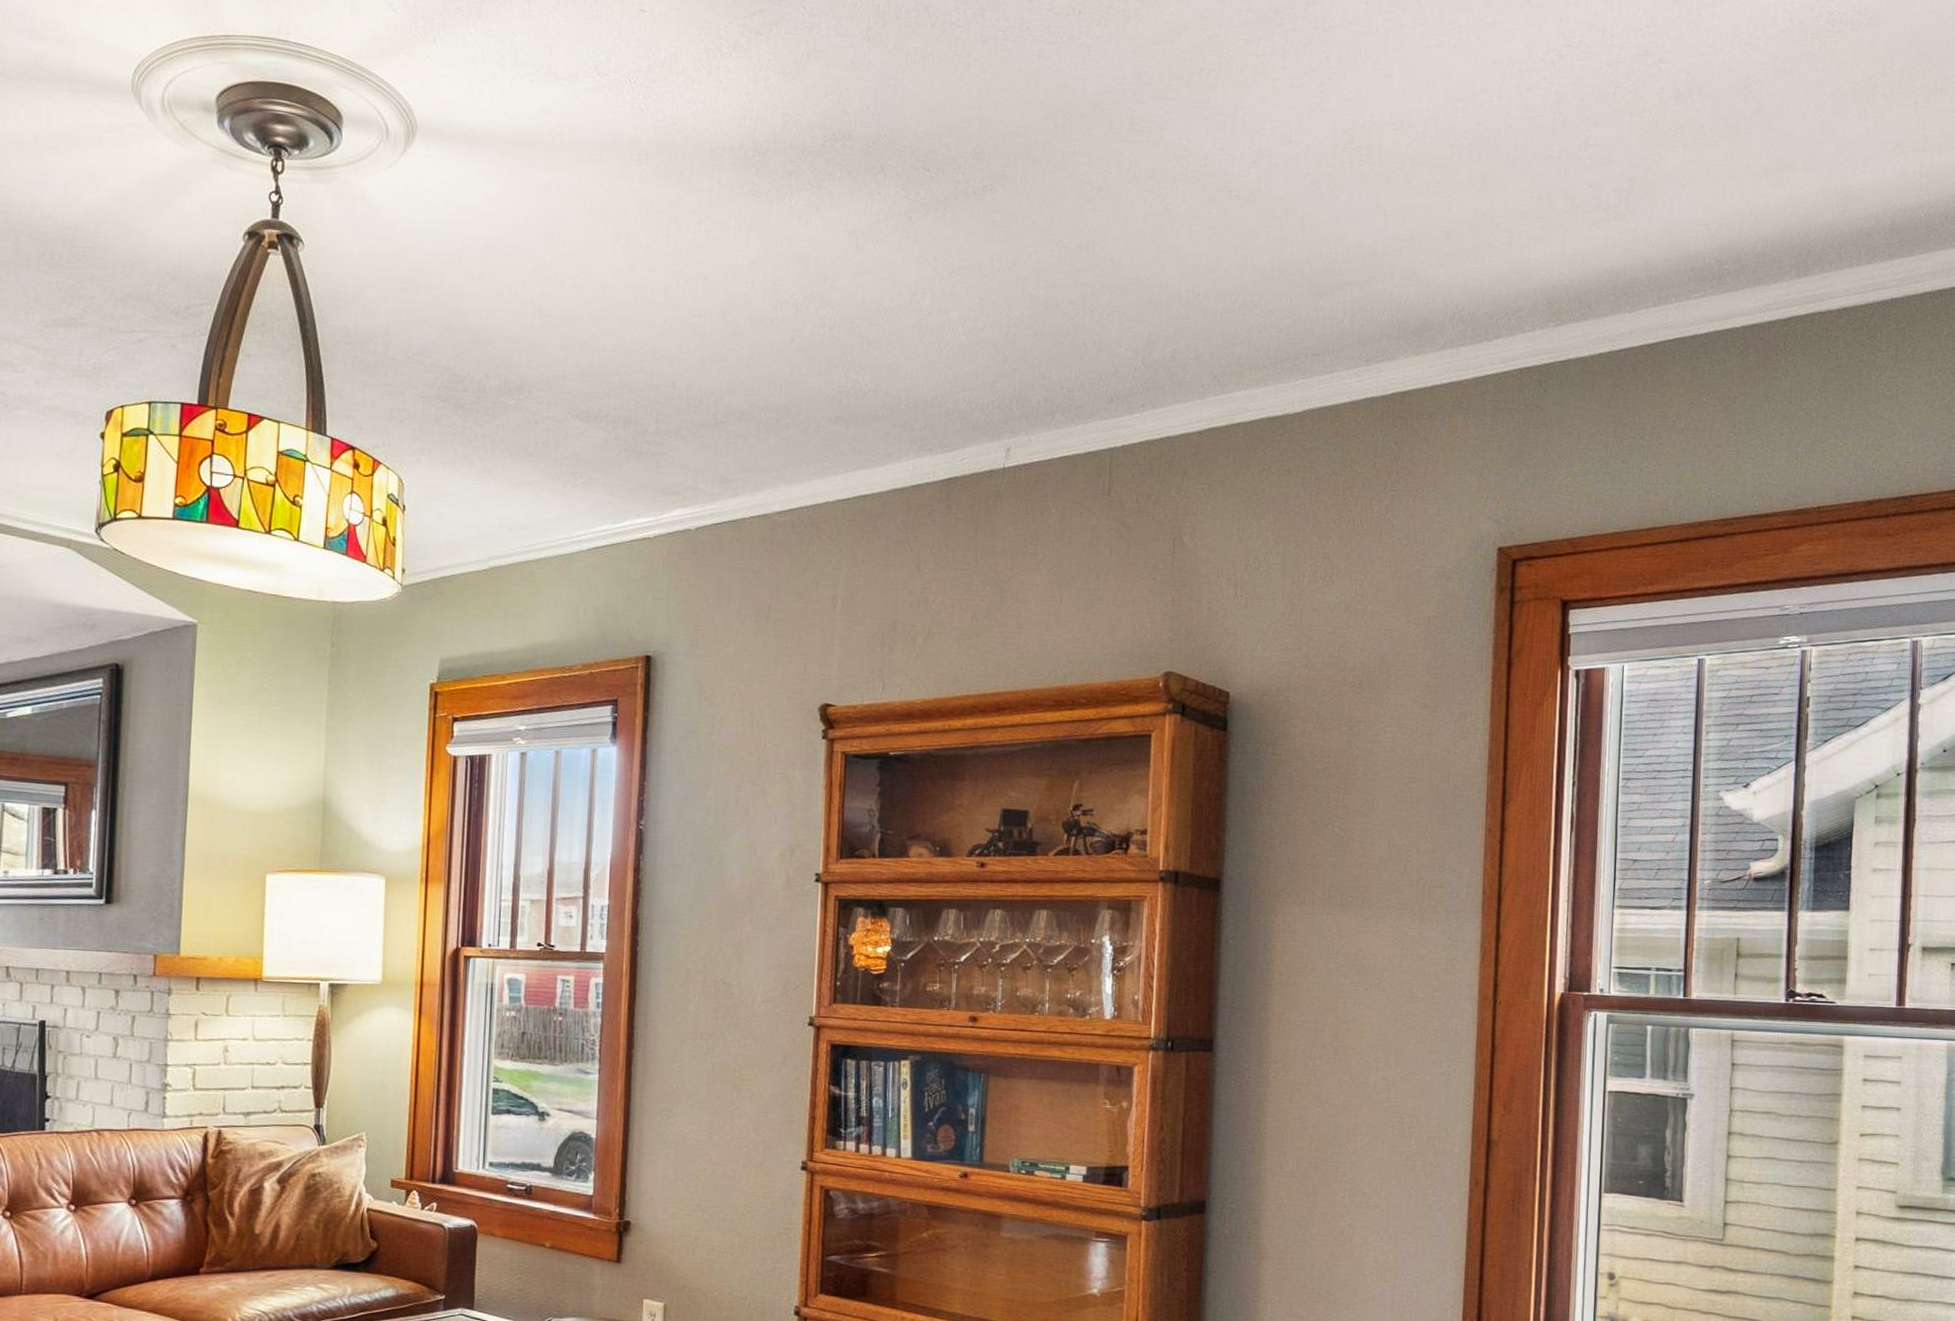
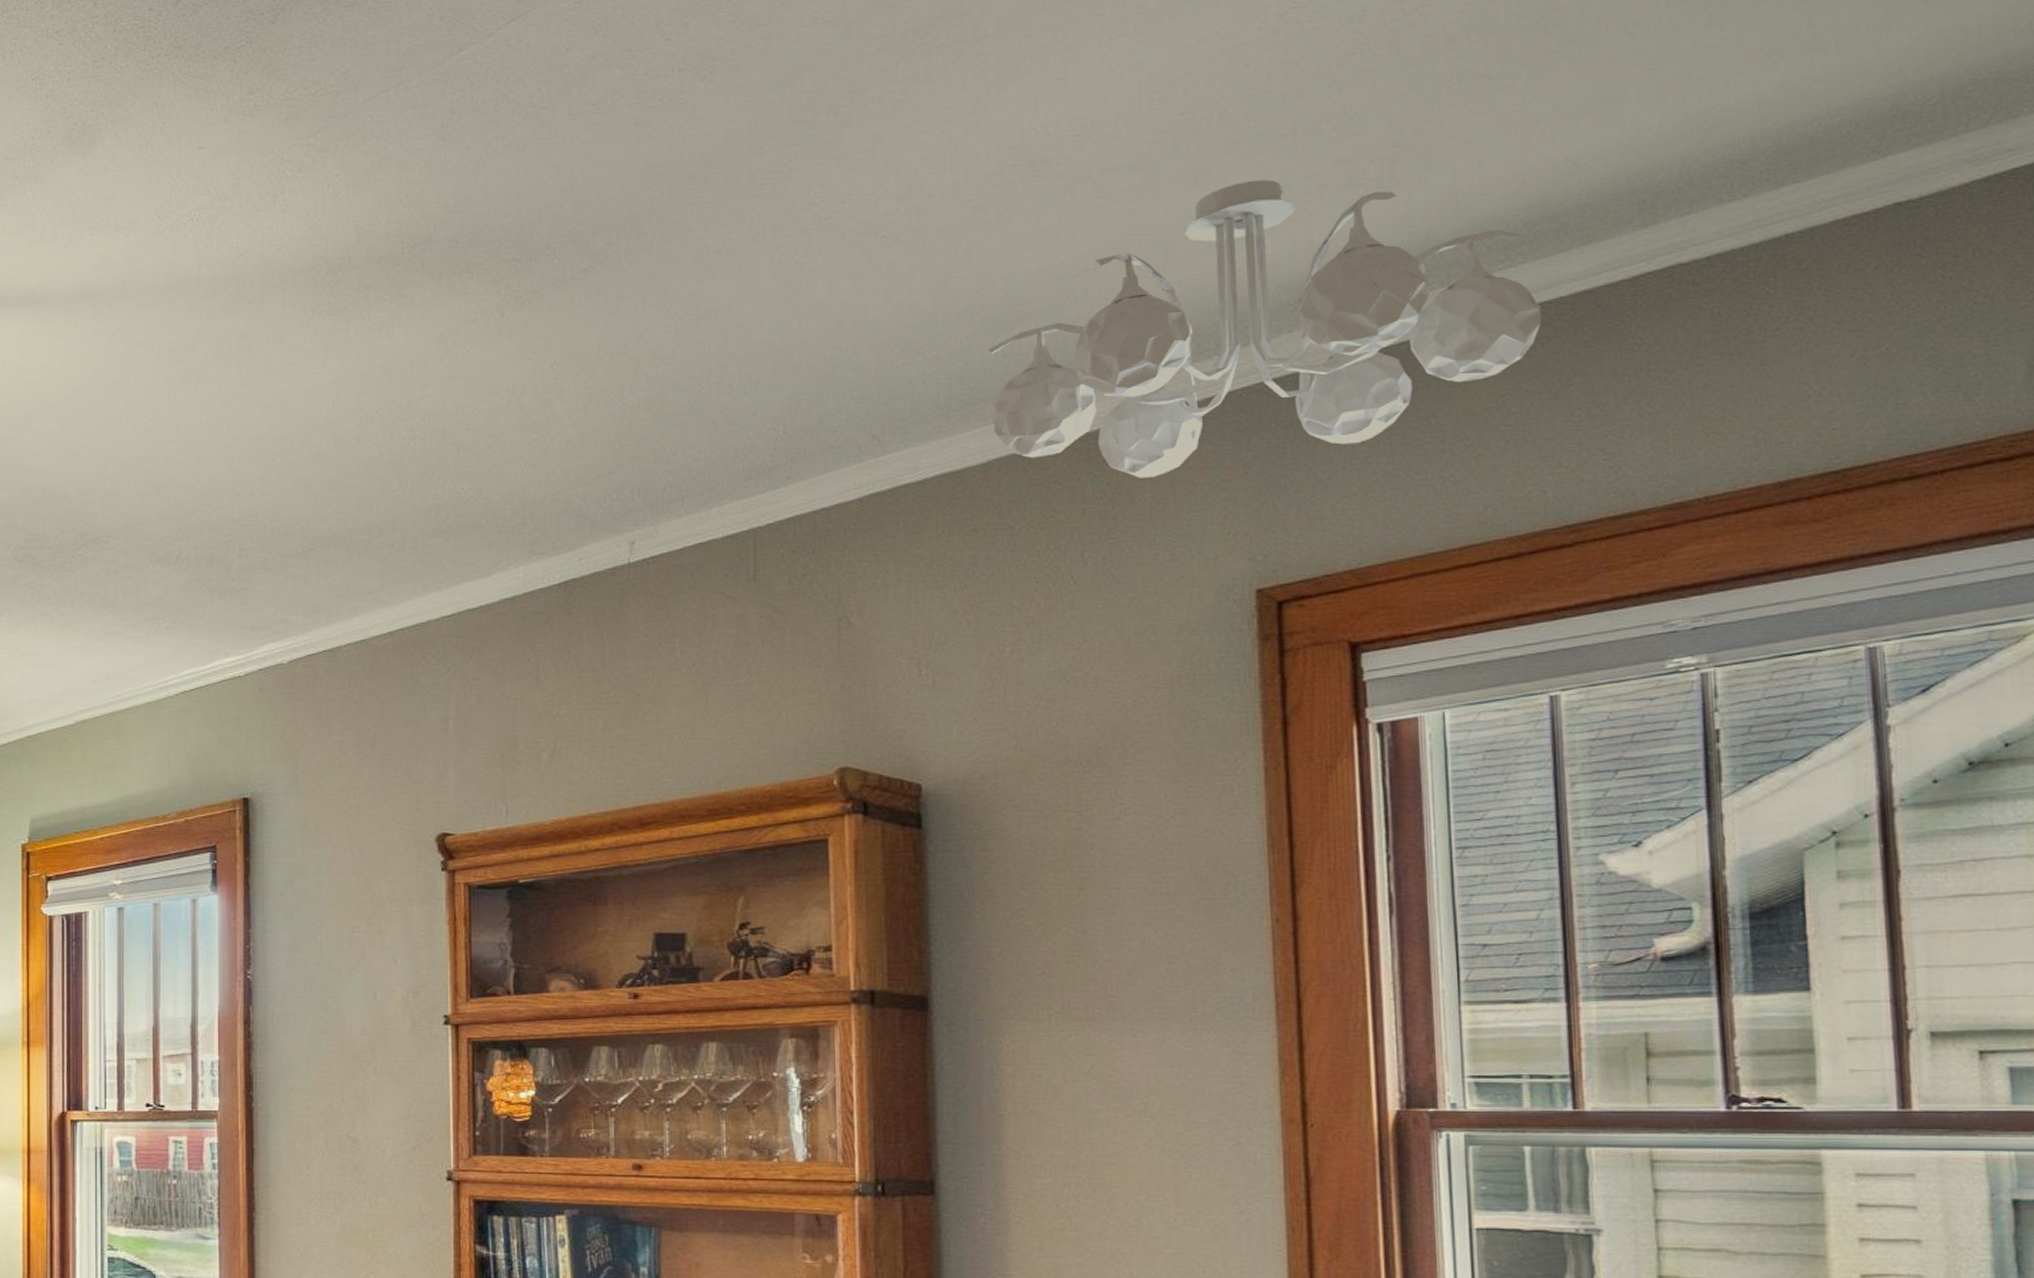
ceiling light fixture: none [1309,191,1722,442] -> present [988,179,1541,478]

